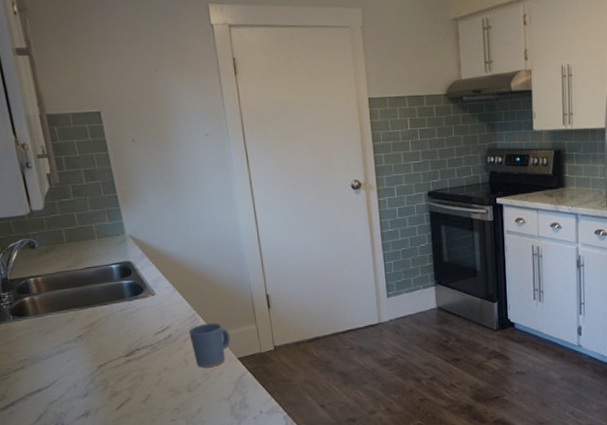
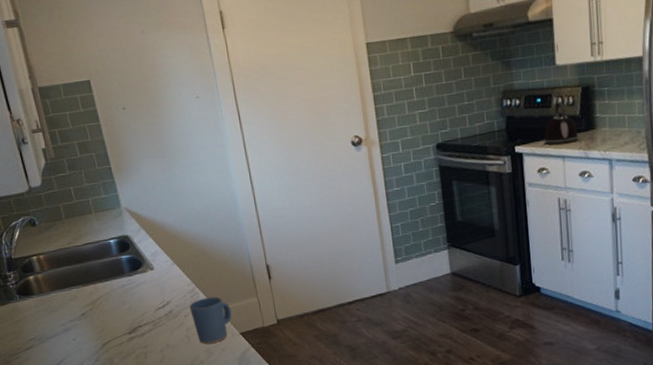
kettle: none [521,162,551,200] -> present [543,101,579,146]

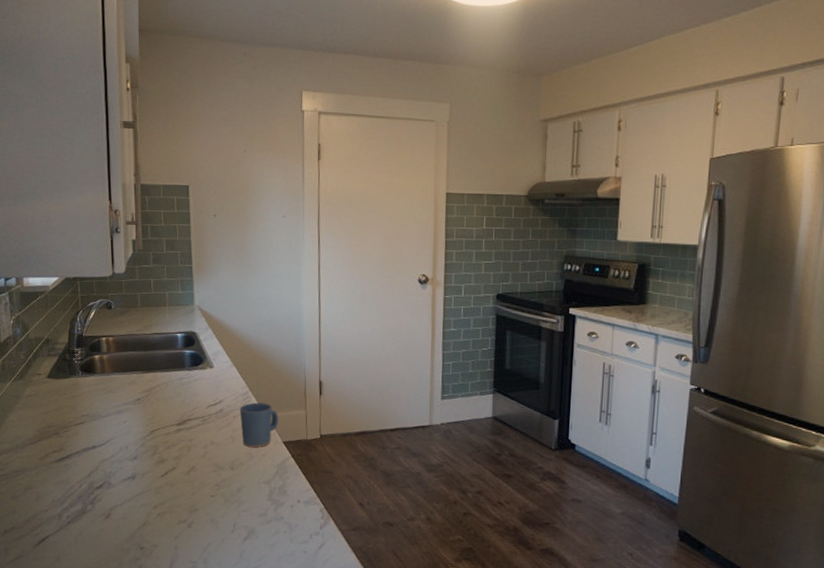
kettle: present [543,101,579,146] -> none [597,274,630,314]

